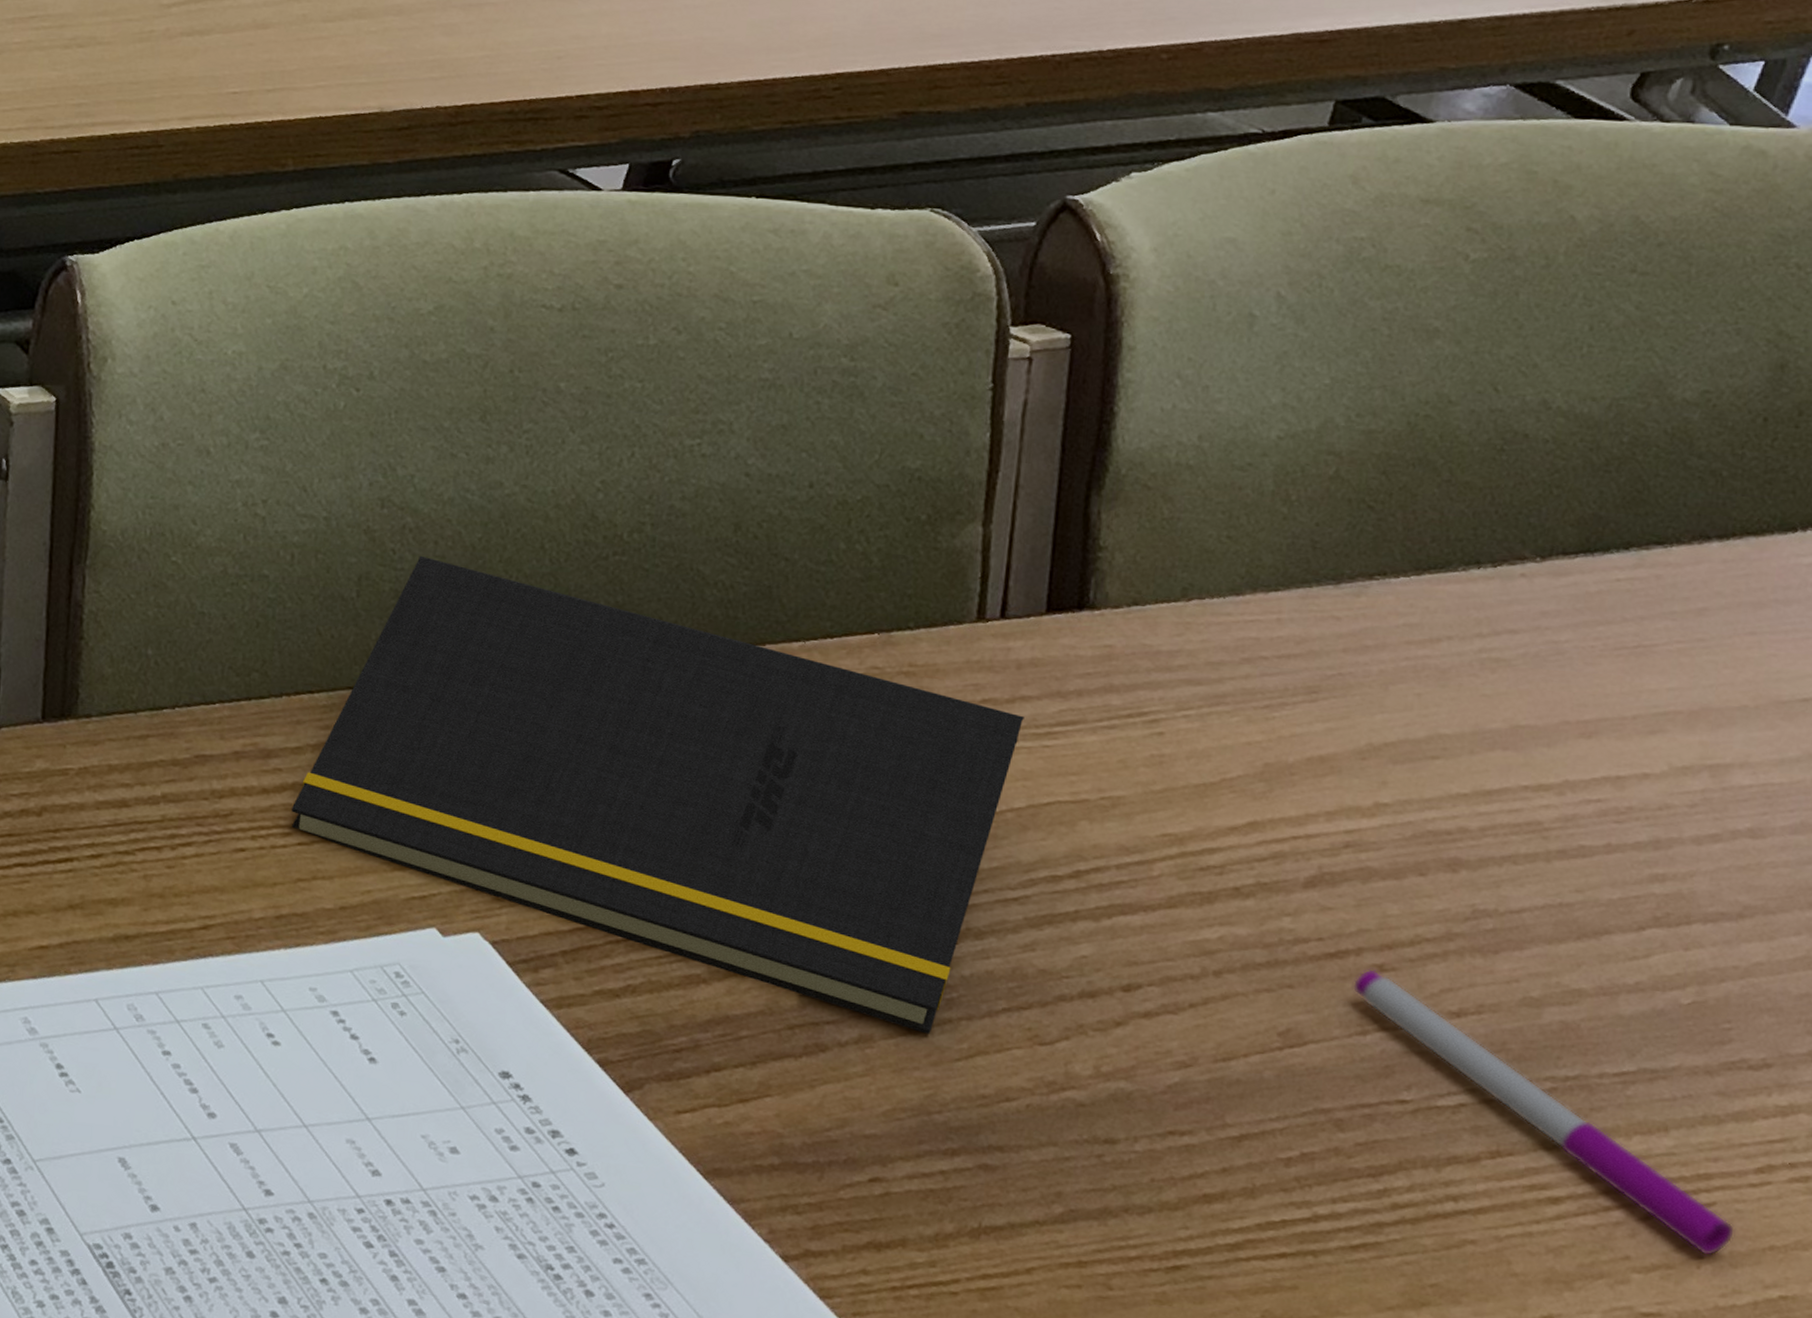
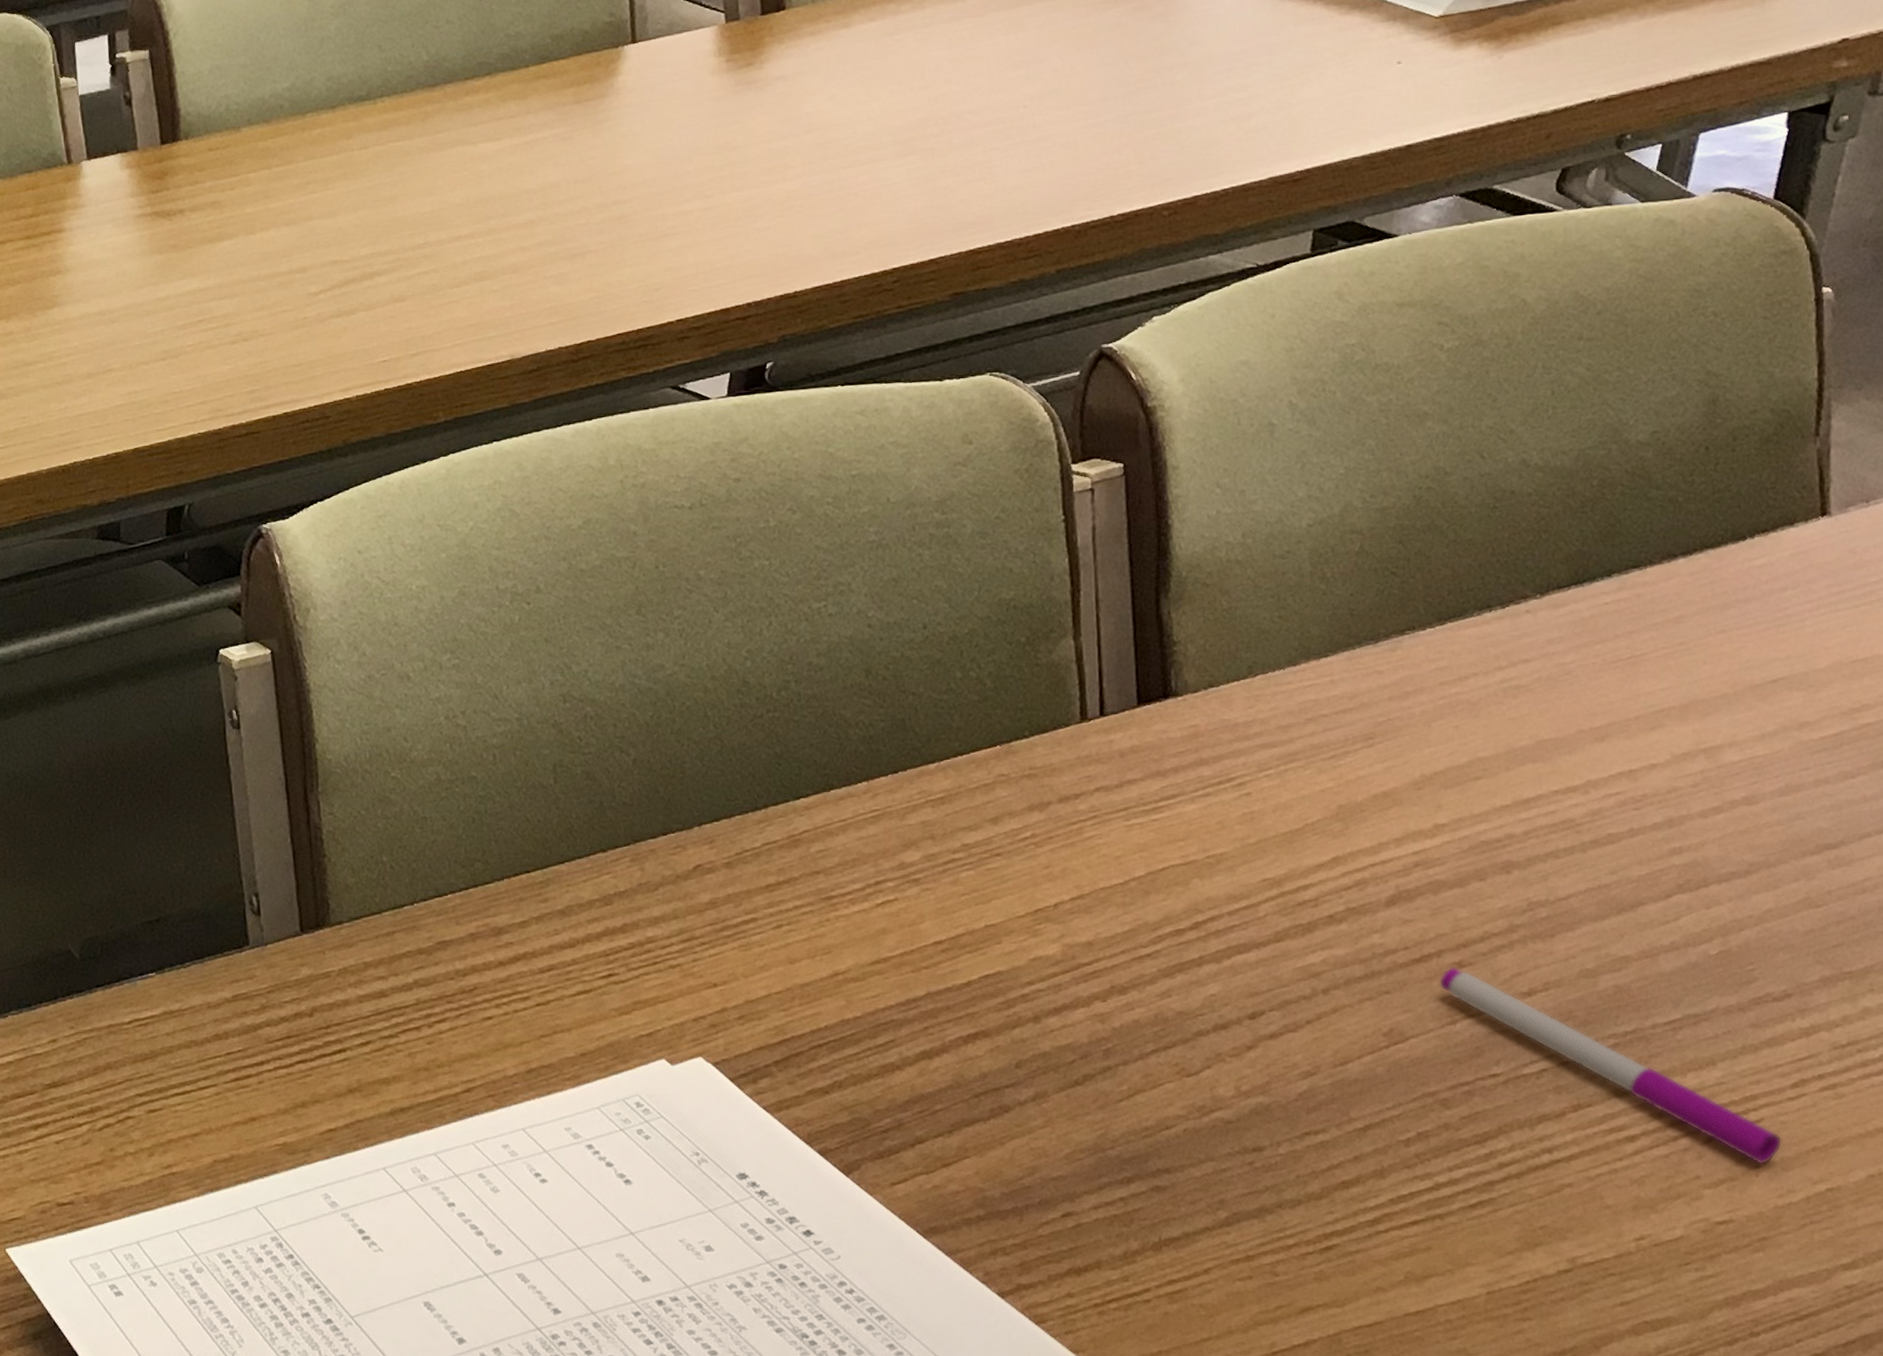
notepad: present [292,555,1024,1034] -> none [527,738,1133,1083]

